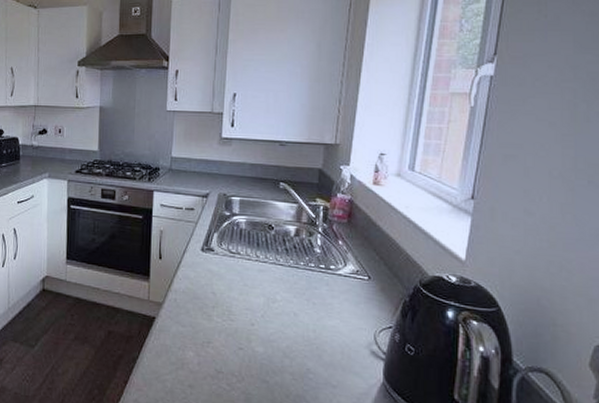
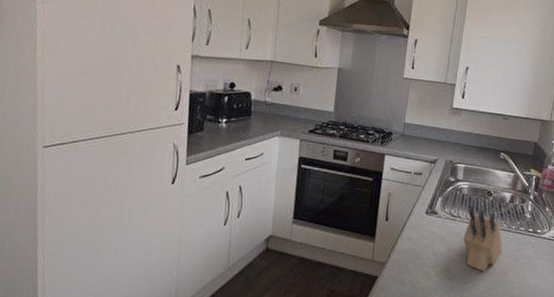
knife block: none [245,240,291,313] -> present [463,205,503,273]

